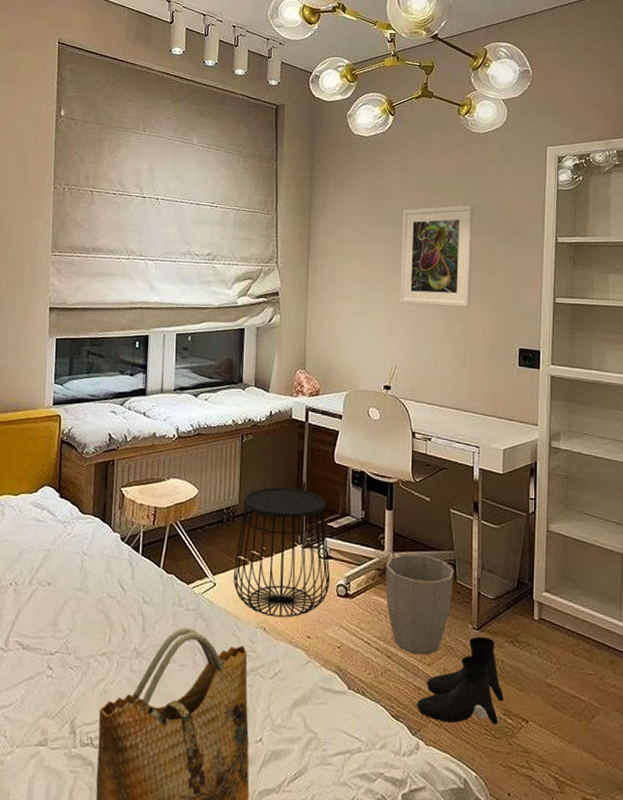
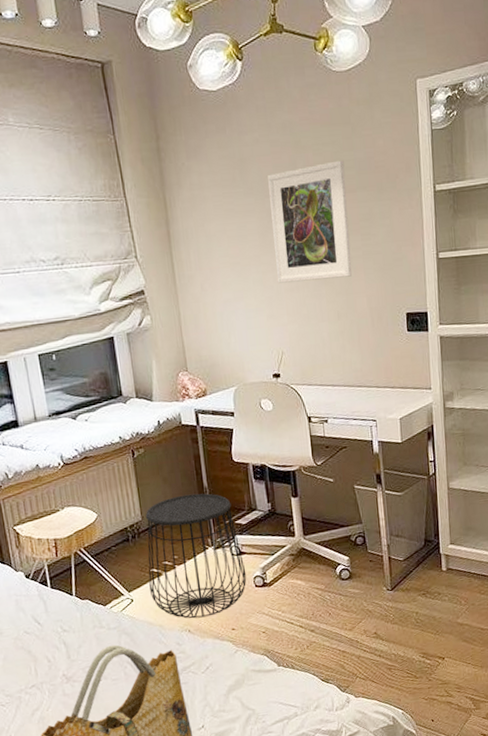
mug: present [385,553,454,656] -> none [298,533,365,624]
boots: present [417,636,504,725] -> none [343,595,421,676]

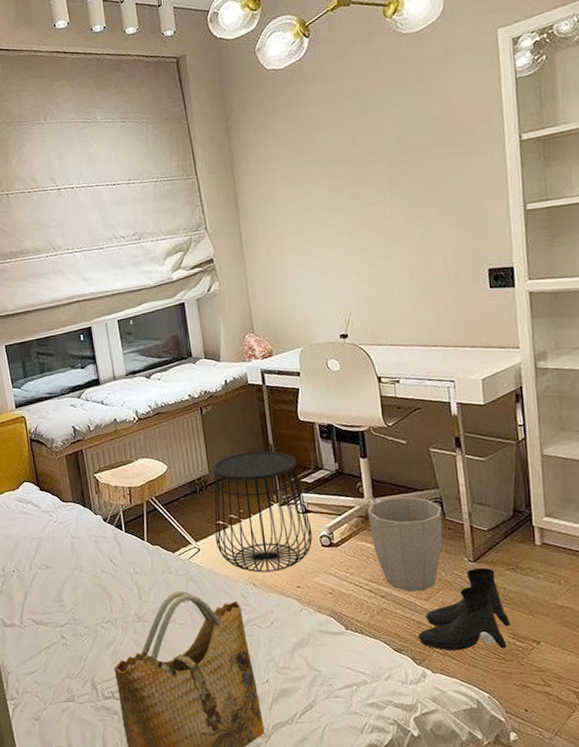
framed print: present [267,160,352,283] -> none [334,119,425,246]
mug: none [298,533,365,624] -> present [367,497,443,592]
boots: none [343,595,421,676] -> present [418,567,511,651]

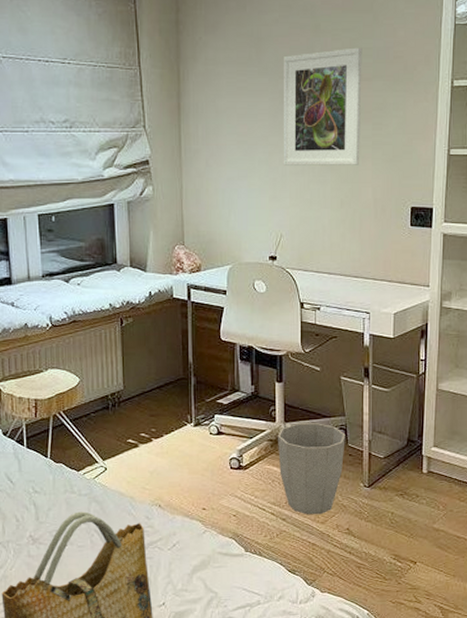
side table: present [212,450,313,573] -> none [124,368,223,494]
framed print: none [334,119,425,246] -> present [283,47,362,166]
boots: present [418,567,511,651] -> none [312,492,394,572]

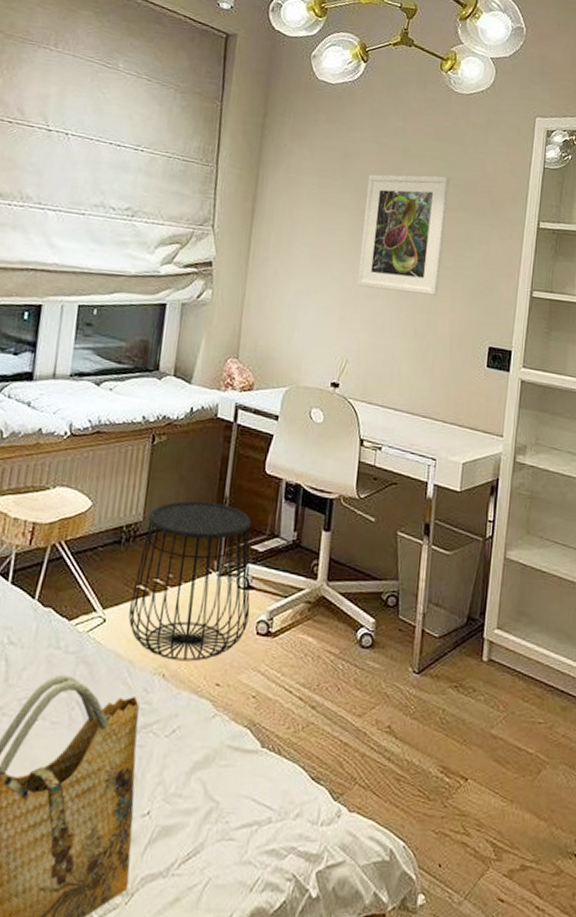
side table: none [124,368,223,494] -> present [128,500,251,662]
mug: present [277,423,345,515] -> none [314,583,397,705]

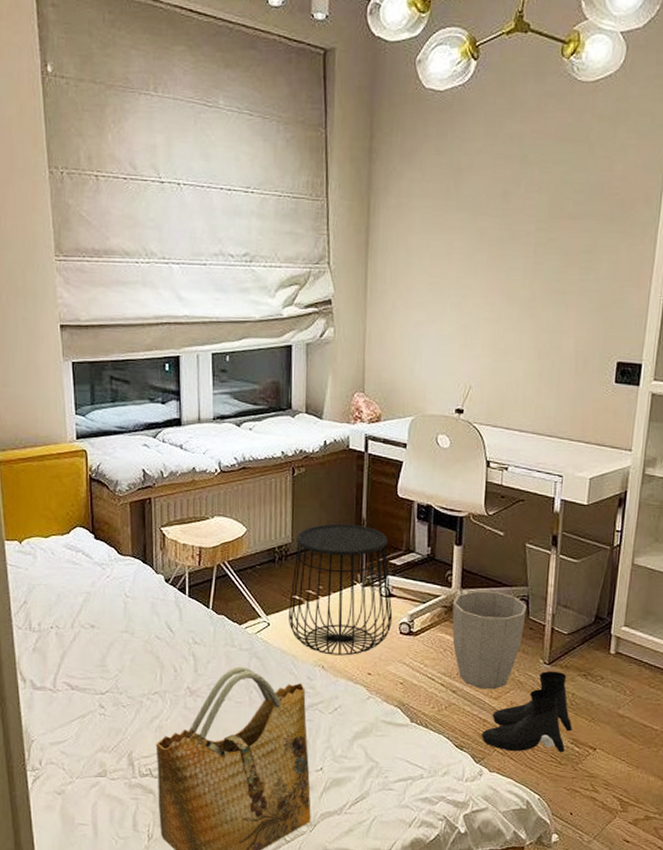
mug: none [314,583,397,705] -> present [452,590,527,690]
boots: none [341,681,442,785] -> present [481,670,572,753]
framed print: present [357,174,450,296] -> none [477,182,574,313]

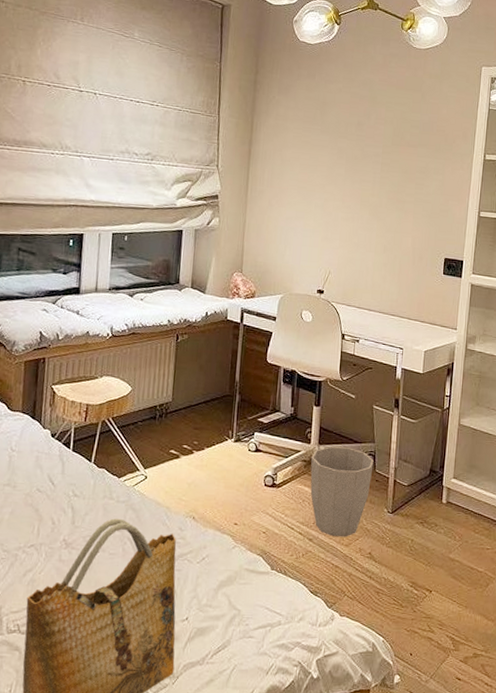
side table: present [289,523,393,656] -> none [164,385,259,507]
boots: present [481,670,572,753] -> none [333,519,412,596]

